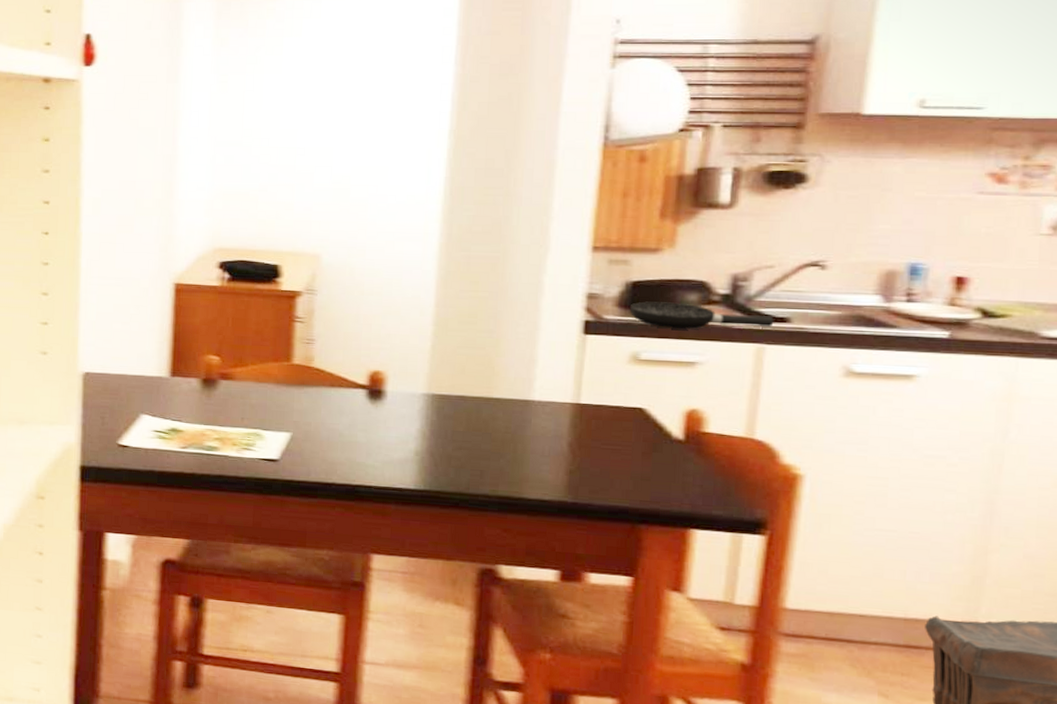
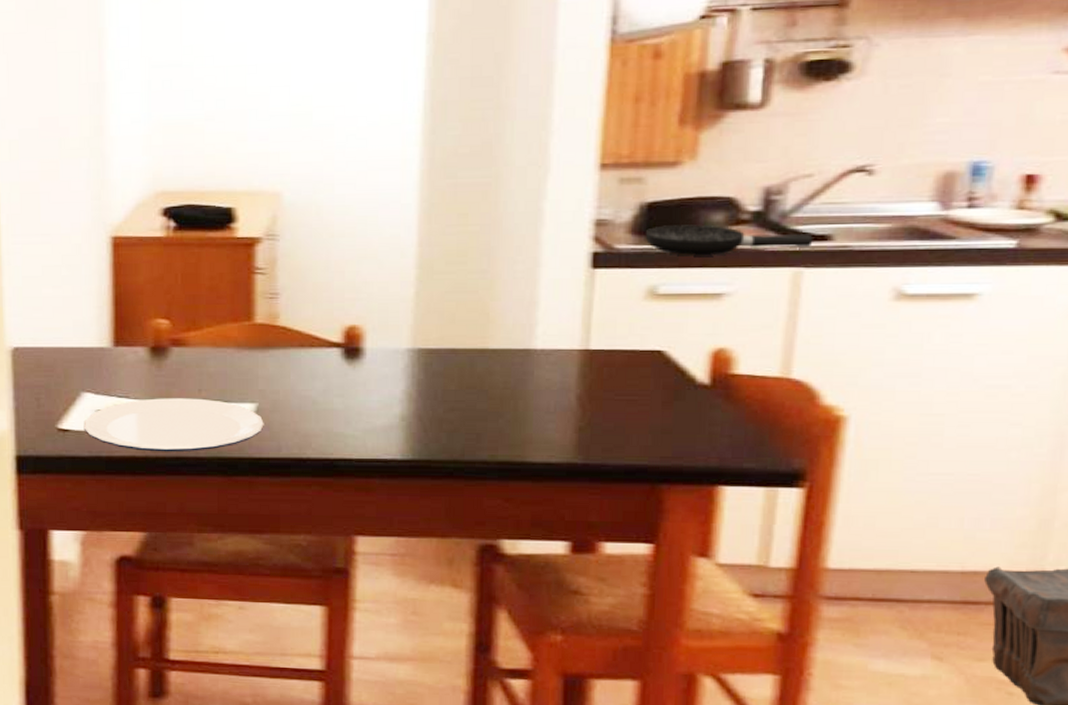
plate: none [140,423,297,471] -> present [83,398,264,452]

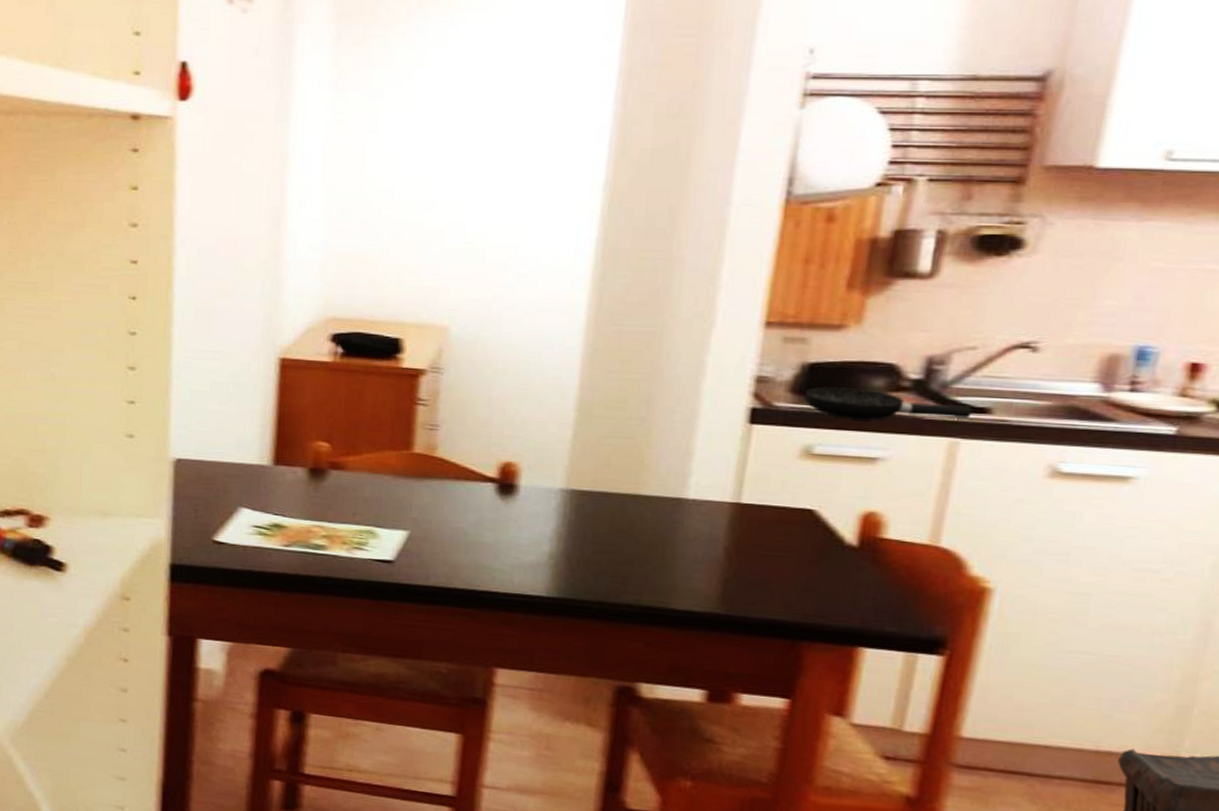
plate: present [83,398,264,452] -> none [238,518,415,573]

